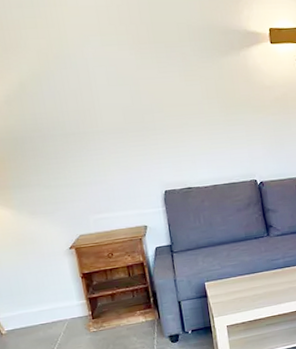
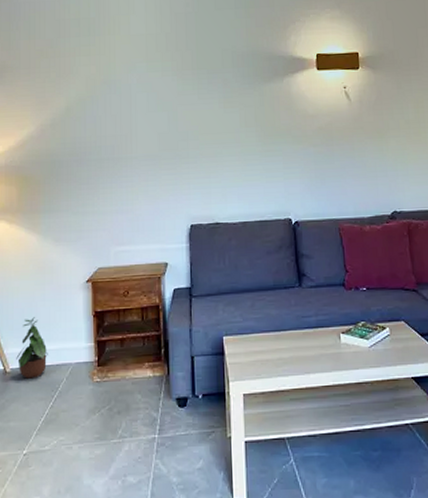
potted plant: none [10,284,42,337] -> present [16,317,48,379]

